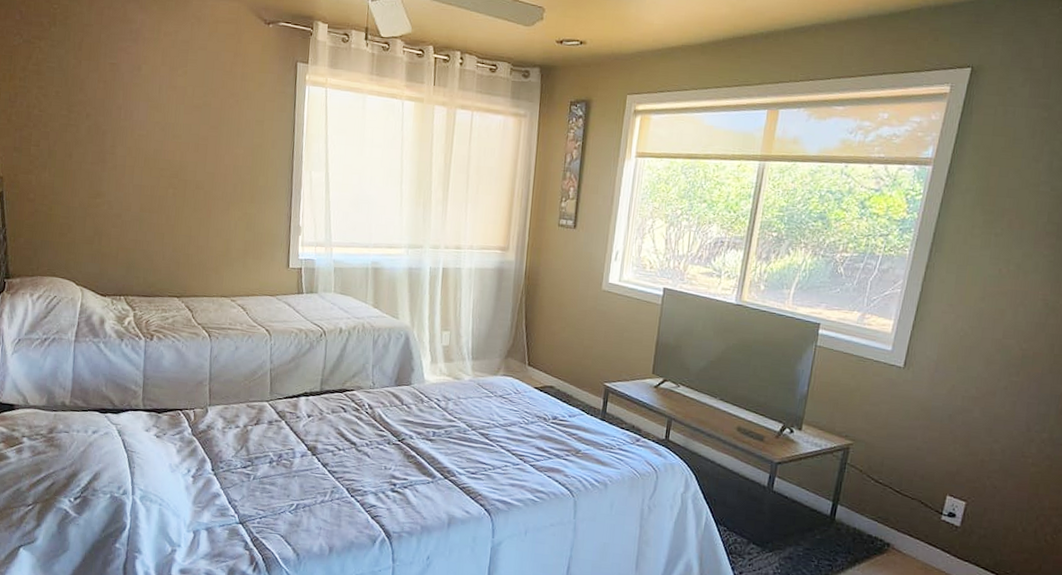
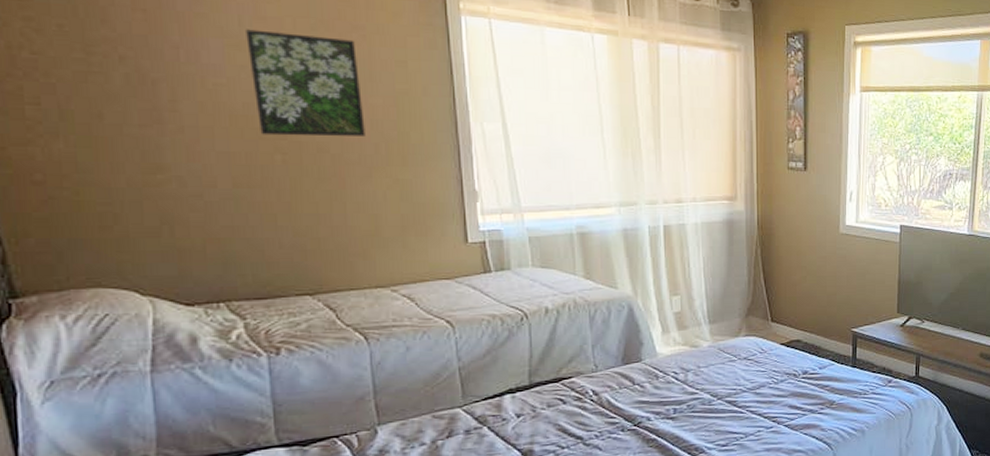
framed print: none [162,95,231,178] -> present [246,29,365,136]

